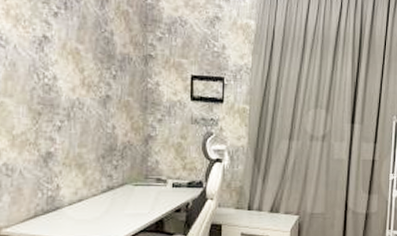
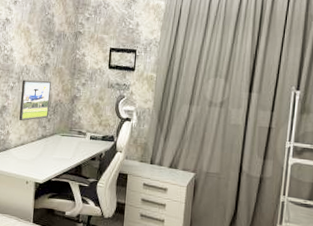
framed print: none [72,117,117,171] -> present [19,80,52,121]

